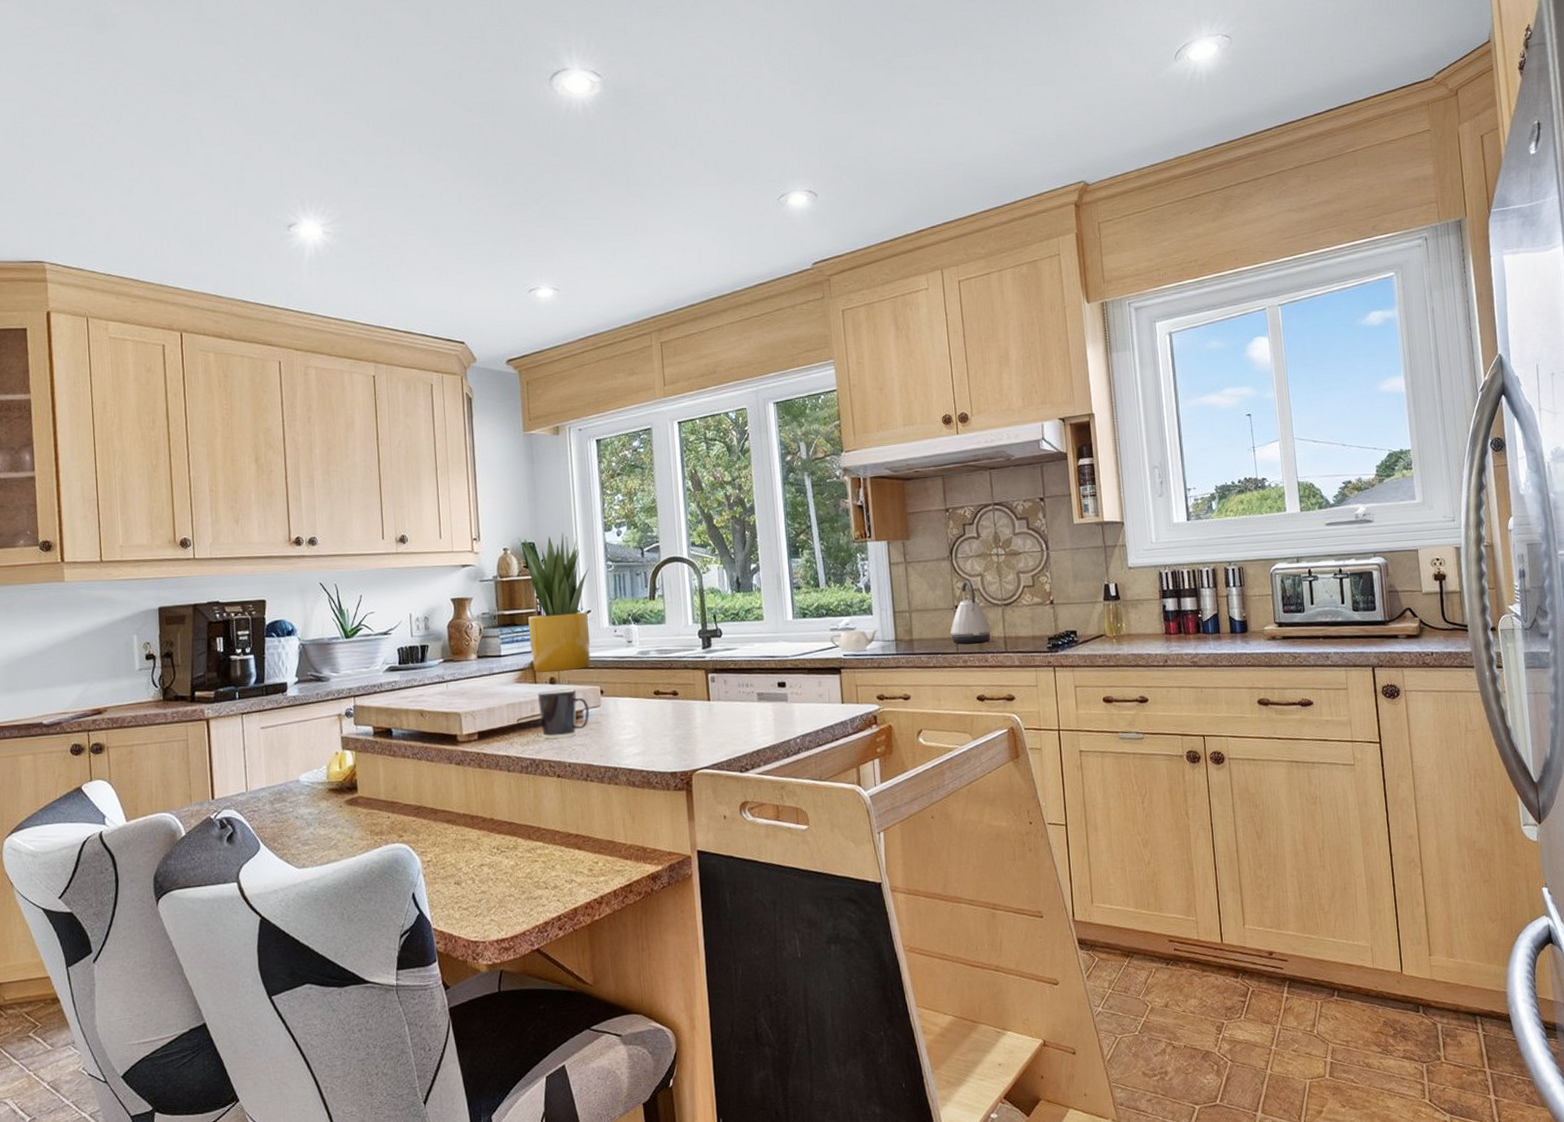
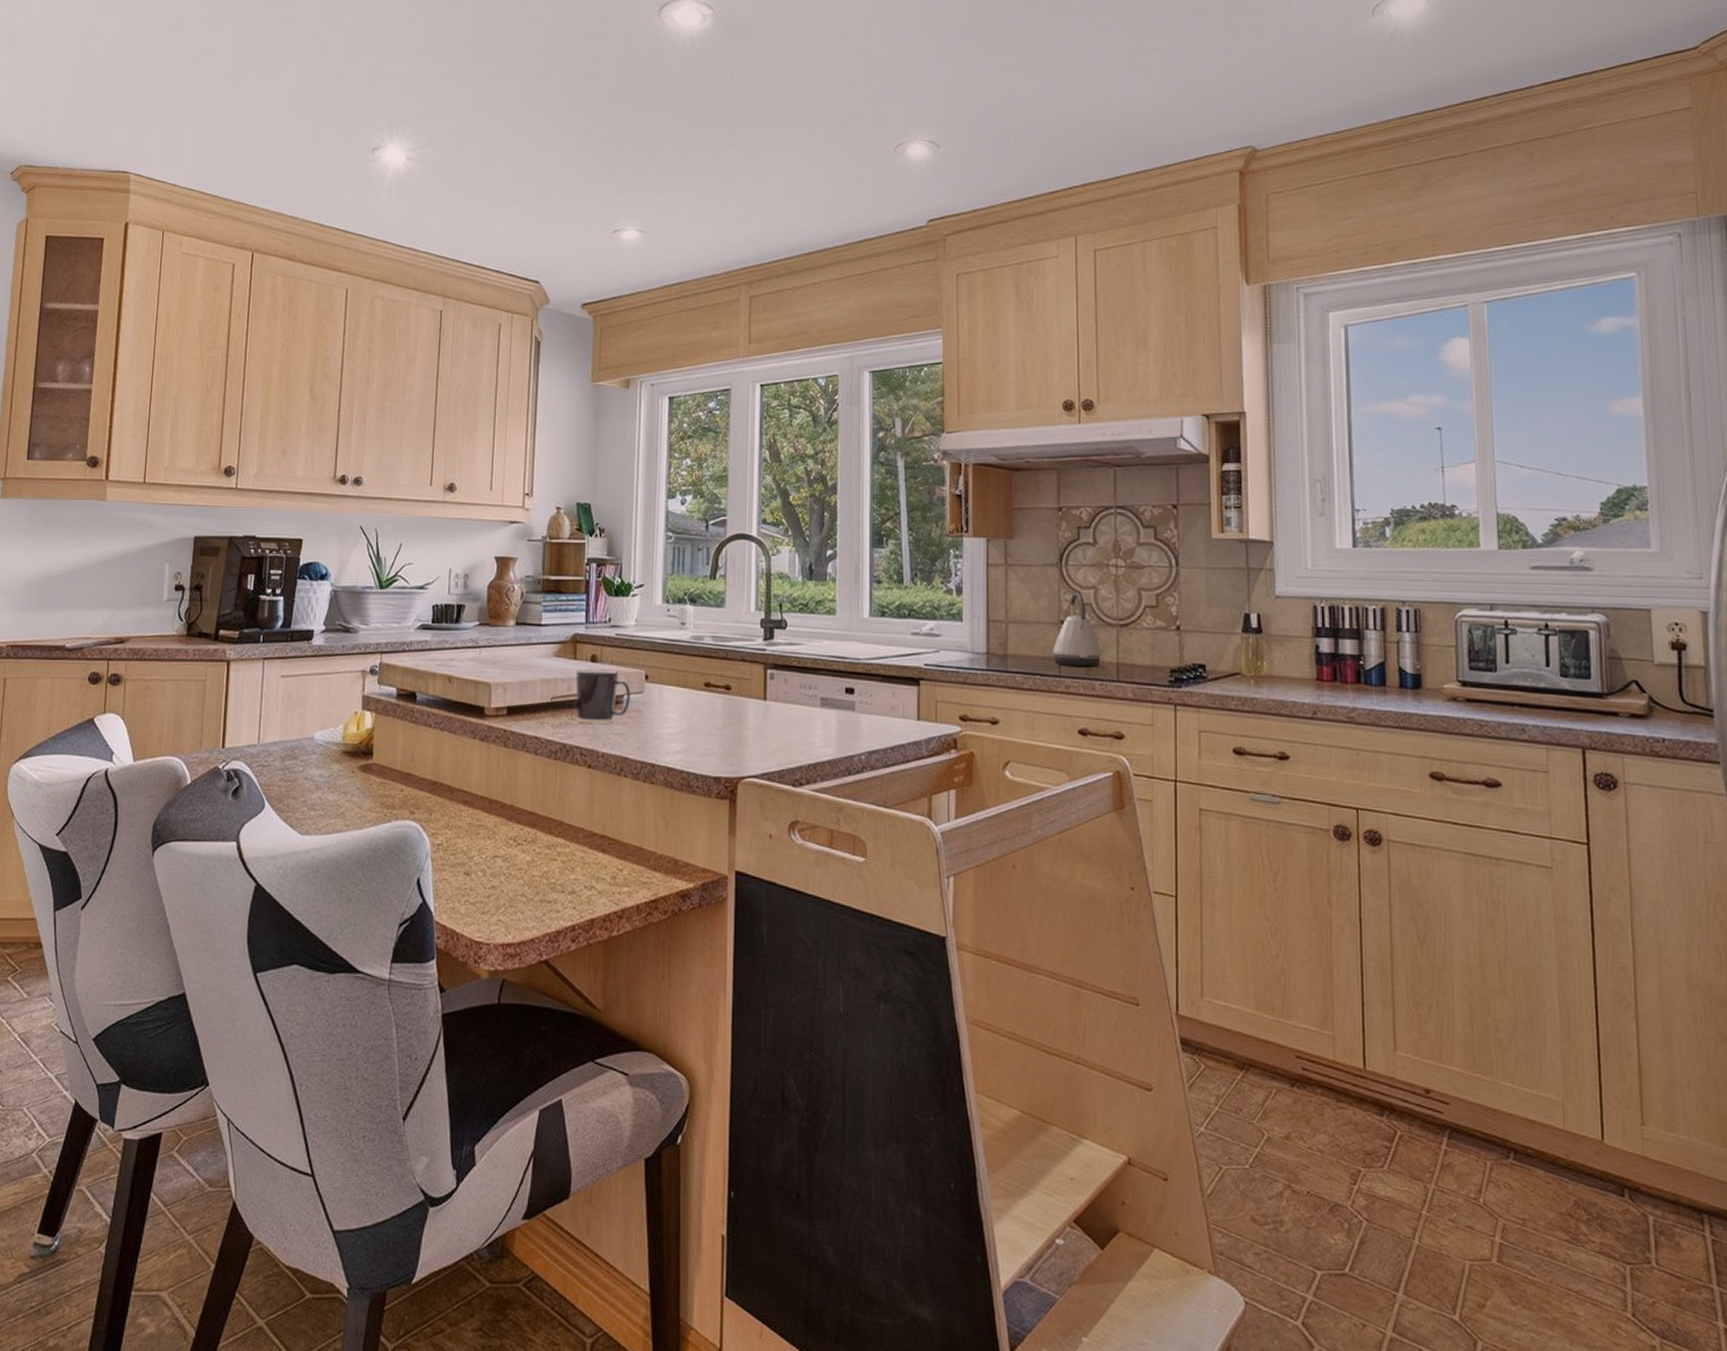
planter: present [518,532,591,673] -> none [573,495,648,650]
teapot: present [830,630,879,653] -> none [911,637,969,663]

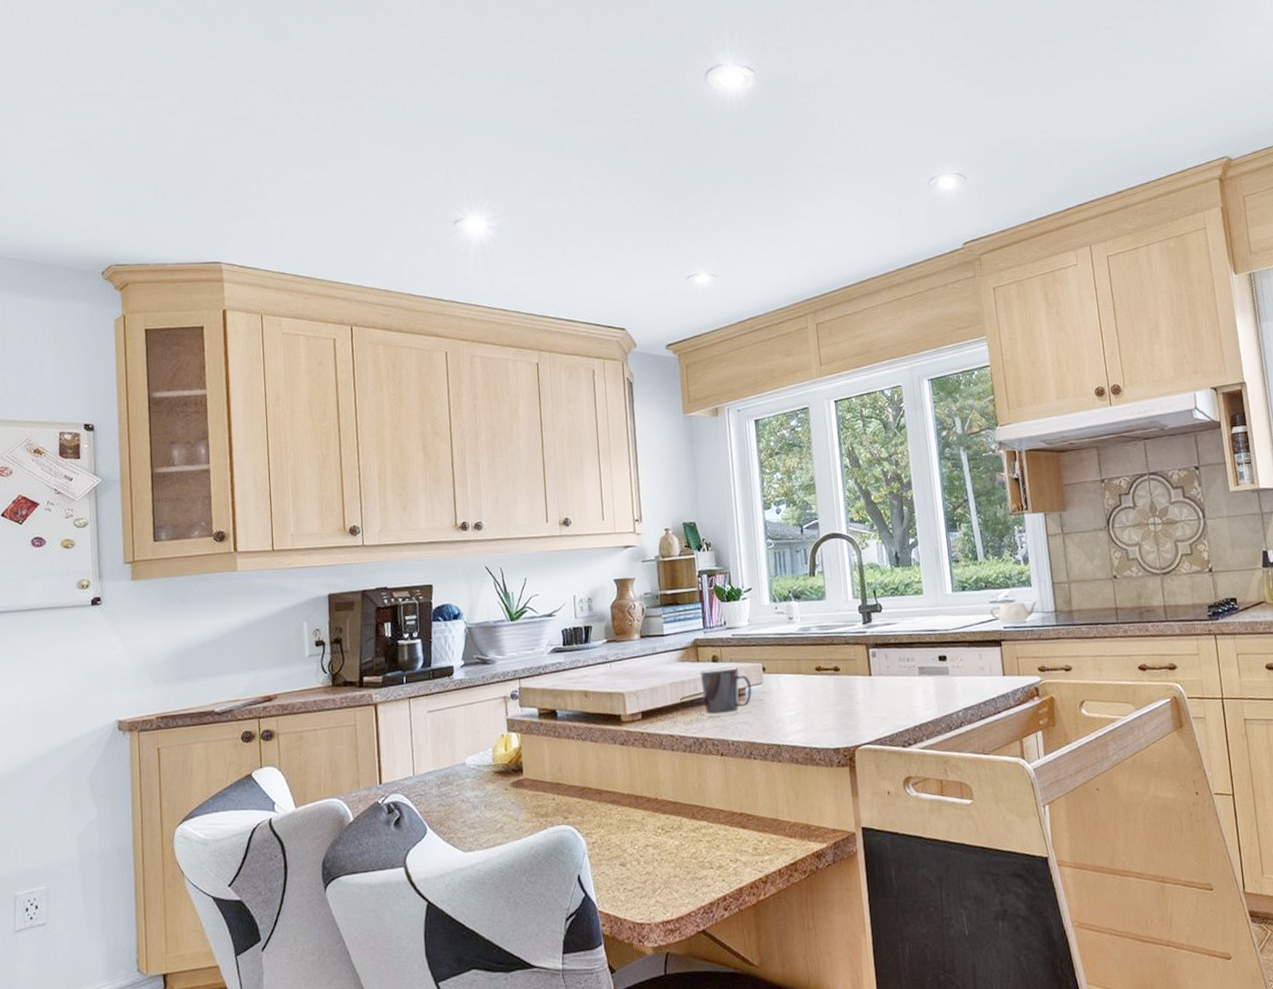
teapot: none [911,637,969,663] -> present [990,601,1039,625]
kettle: present [1053,592,1103,669] -> none [1109,549,1151,615]

